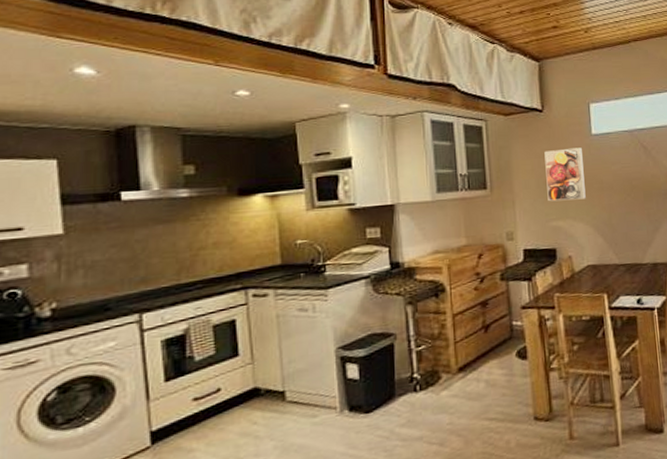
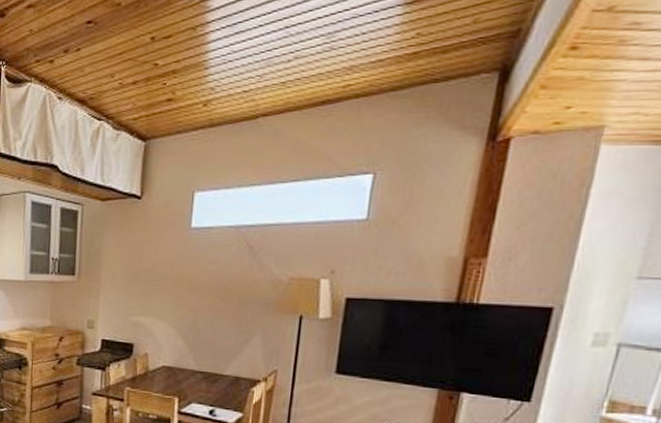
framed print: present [544,147,586,202] -> none [133,241,177,298]

